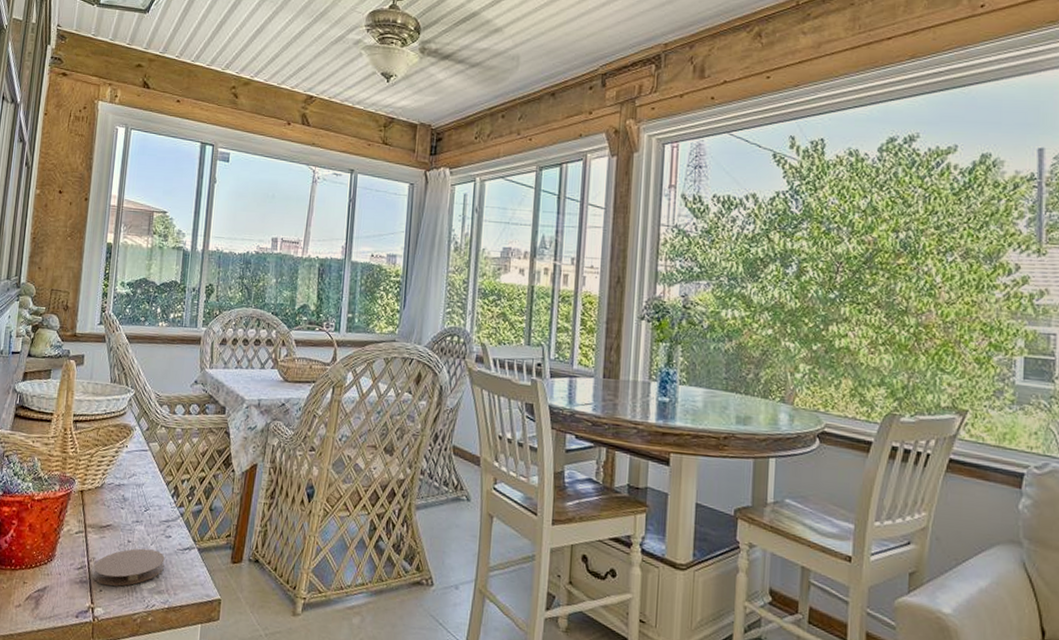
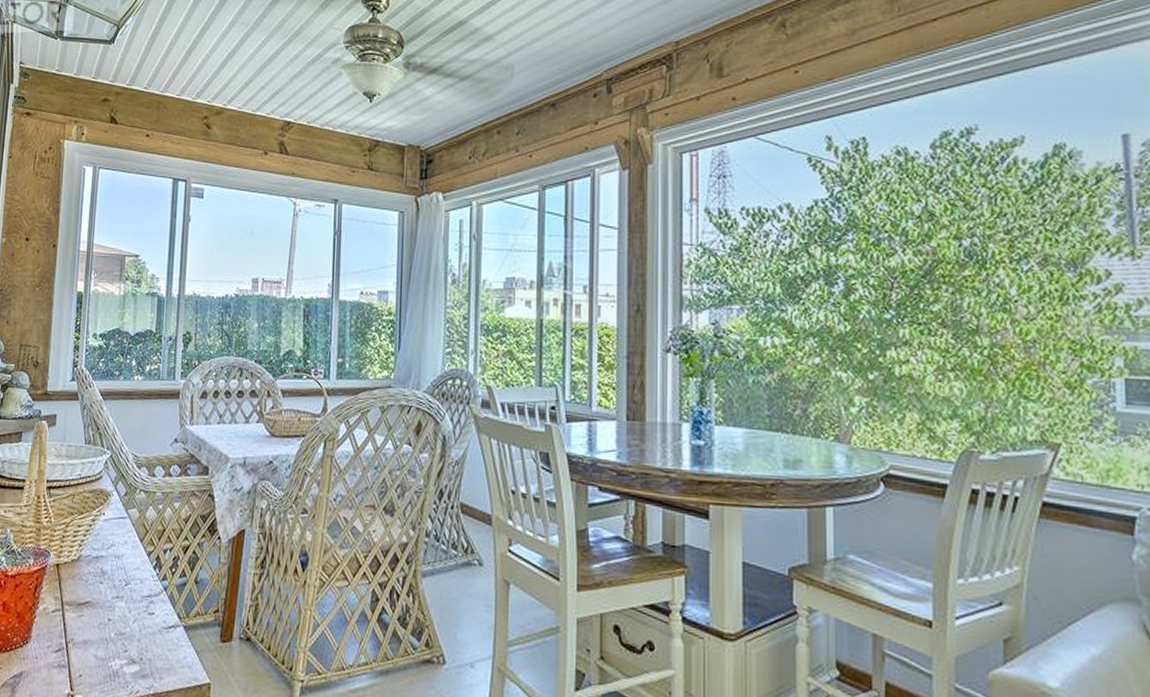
coaster: present [92,548,165,587] -> none [71,627,148,671]

